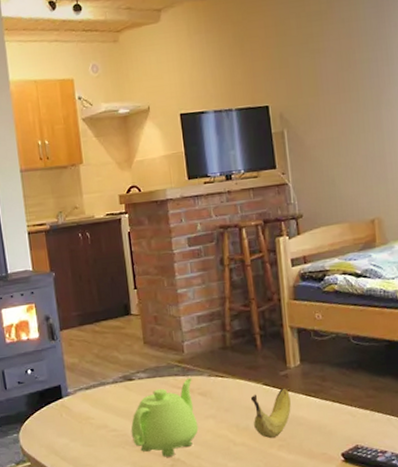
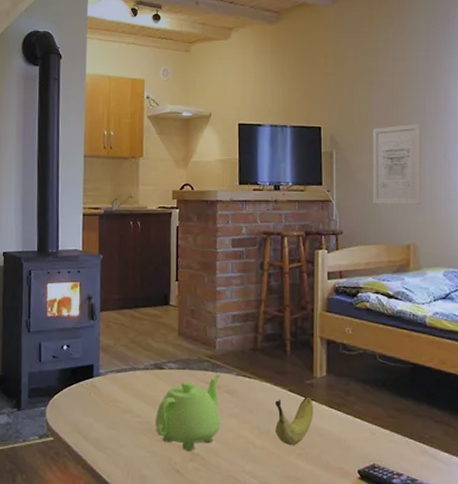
wall art: none [323,88,383,181] -> present [372,124,422,204]

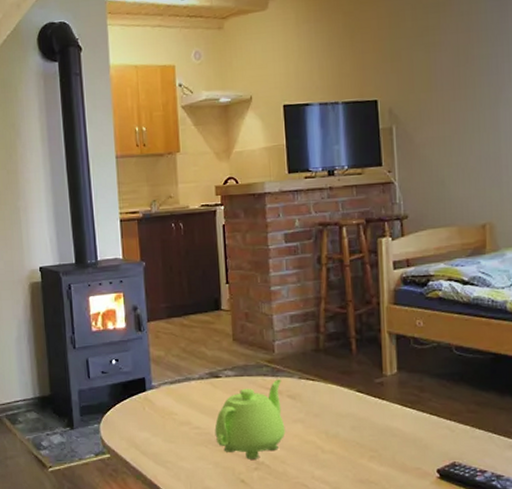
fruit: present [274,396,313,446] -> none [342,396,385,449]
wall art: present [372,124,422,204] -> none [437,85,497,182]

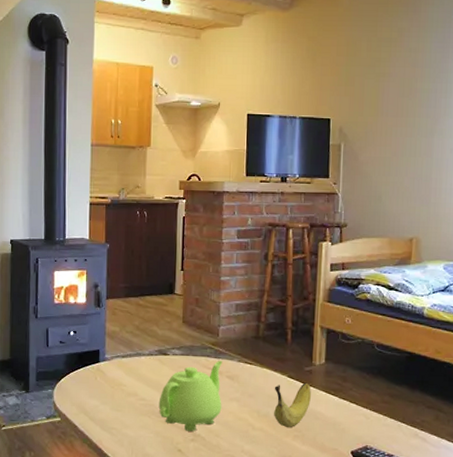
fruit: none [342,396,385,449] -> present [274,382,311,428]

